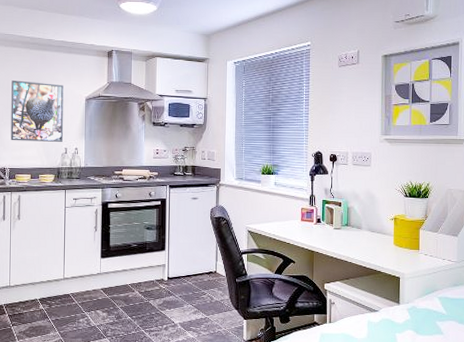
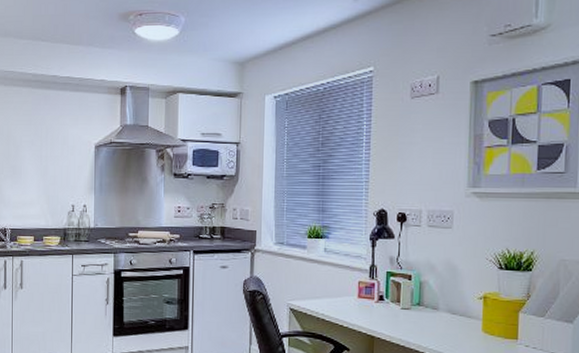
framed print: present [10,80,64,142] -> none [11,125,70,198]

